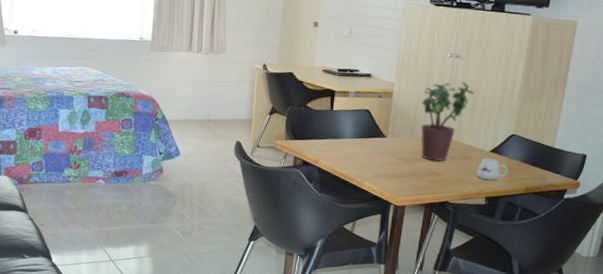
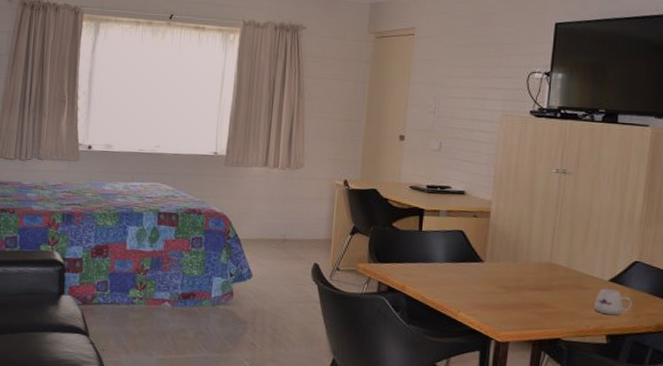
potted plant: present [420,82,474,162] -> none [524,200,586,292]

